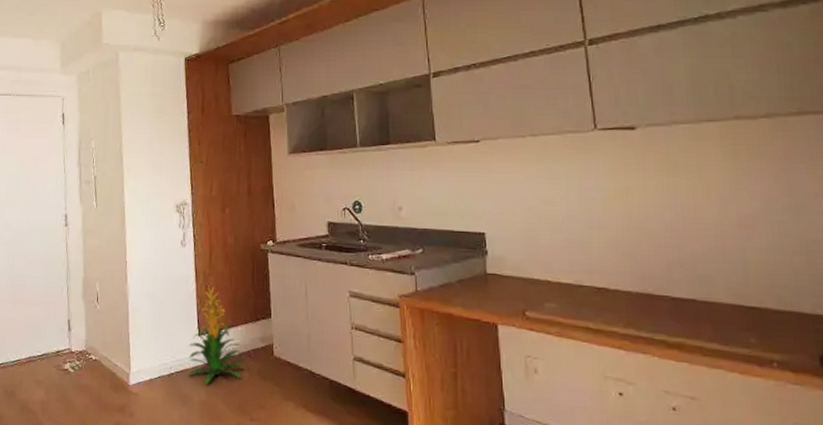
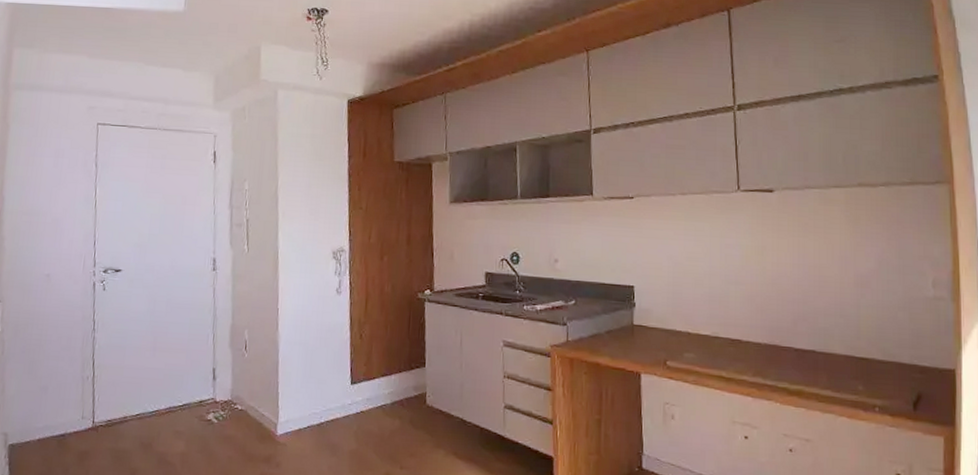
indoor plant: present [187,286,244,383] -> none [337,335,396,432]

